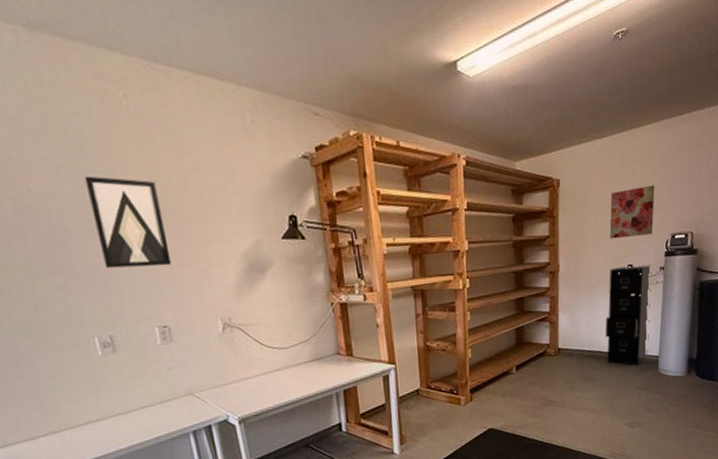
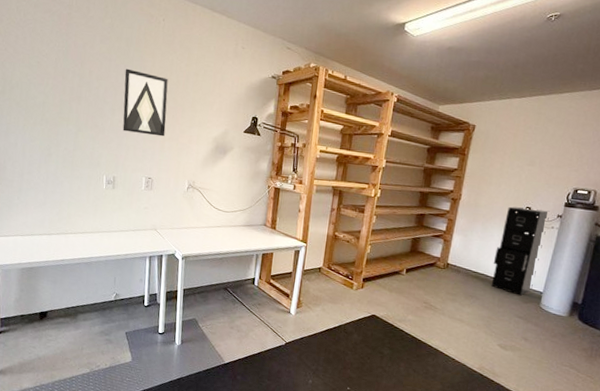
wall art: present [609,185,655,239] -> none [513,143,565,185]

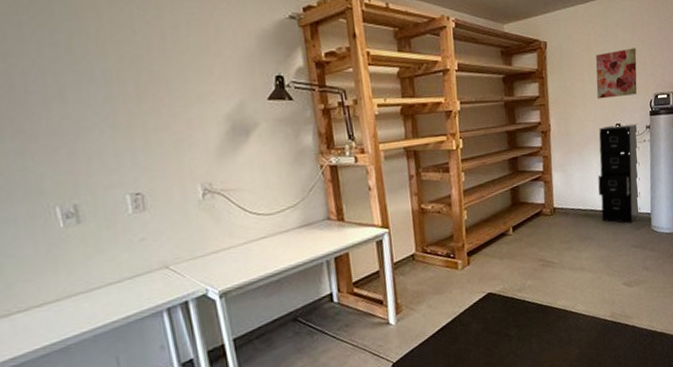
wall art: present [122,68,168,137] -> none [51,34,147,132]
wall art: none [513,143,565,185] -> present [596,48,637,99]

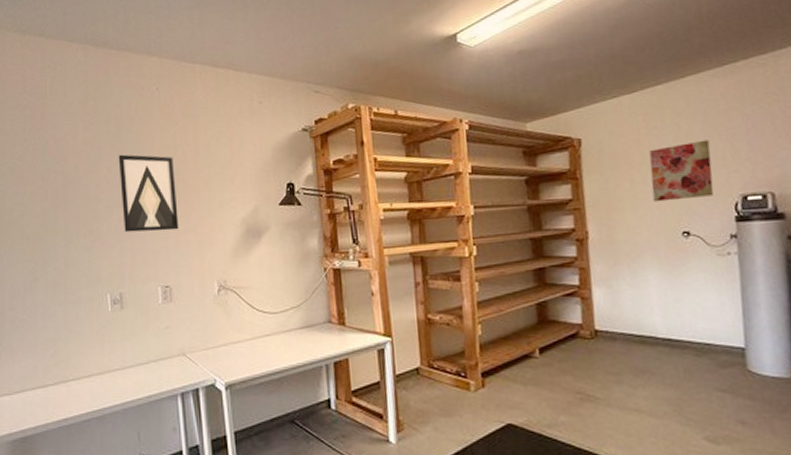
wall art: none [51,34,147,132] -> present [118,154,179,232]
filing cabinet: present [598,123,641,224] -> none [657,231,728,359]

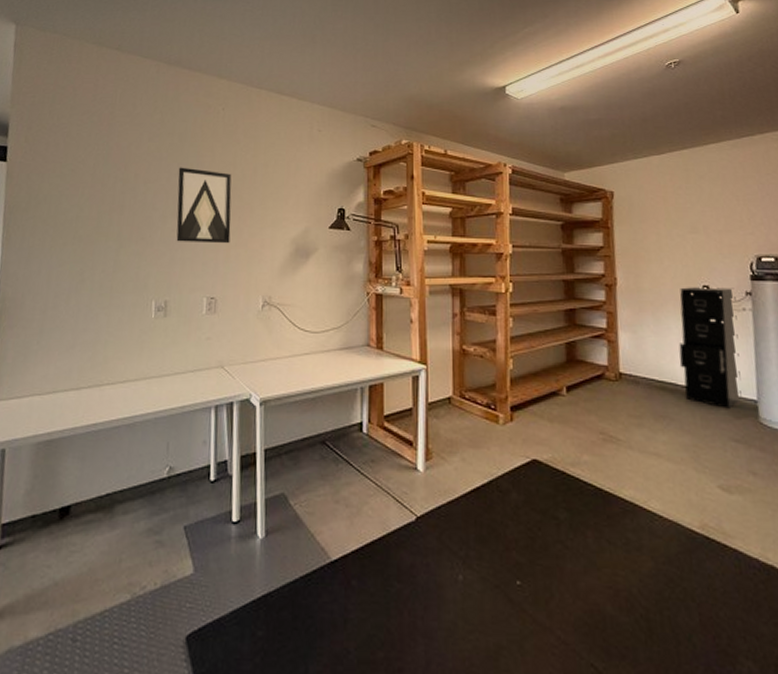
wall art: present [649,139,714,202] -> none [674,203,732,256]
filing cabinet: none [657,231,728,359] -> present [679,287,742,409]

